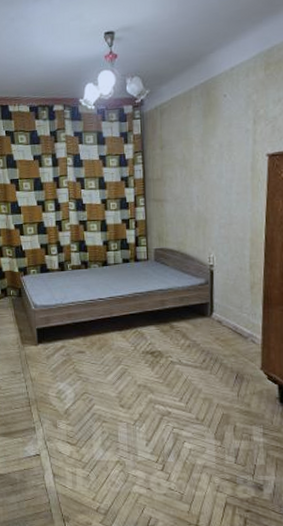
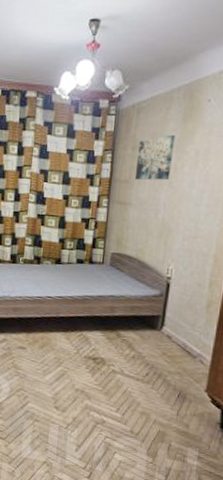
wall art: none [166,130,199,178] -> present [134,134,176,181]

